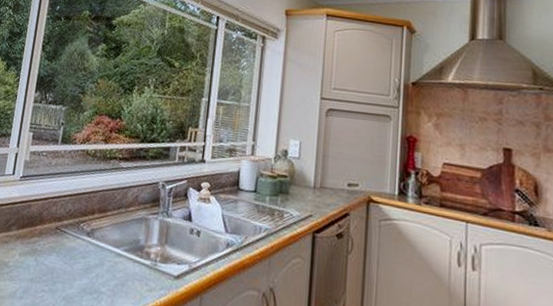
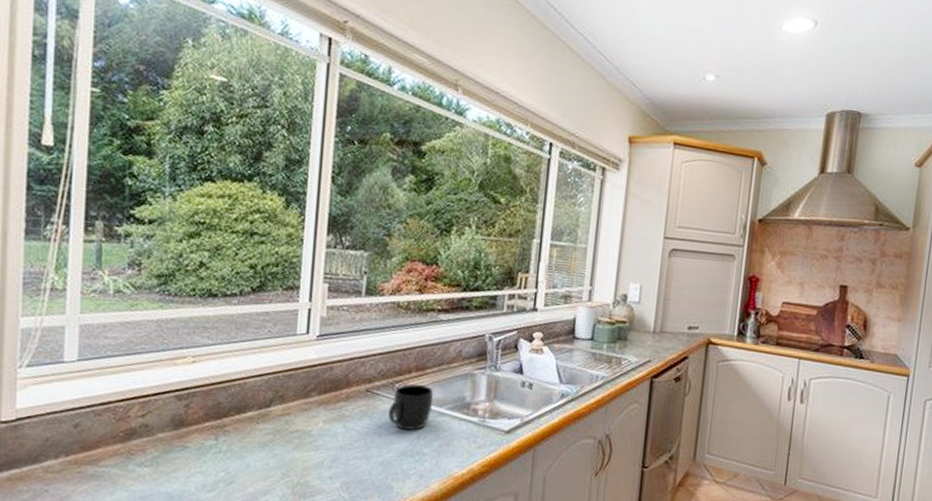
mug: none [73,225,113,269] -> present [388,384,434,431]

